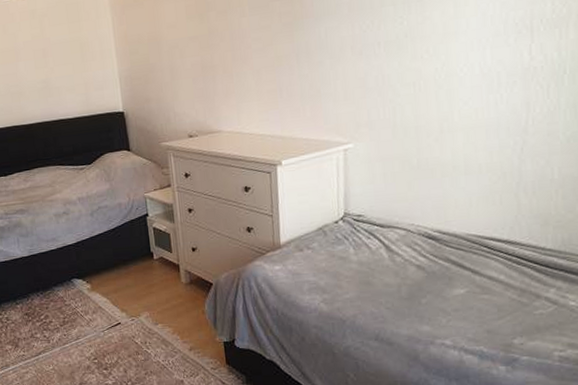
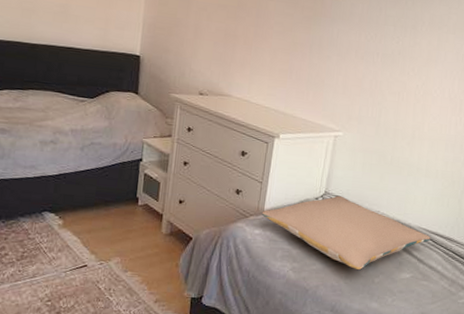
pillow: none [278,214,484,292] -> present [261,195,430,269]

